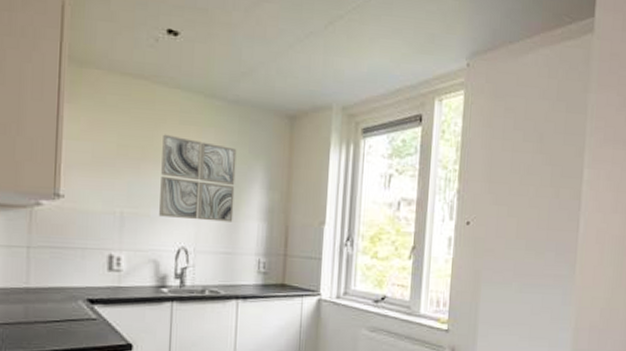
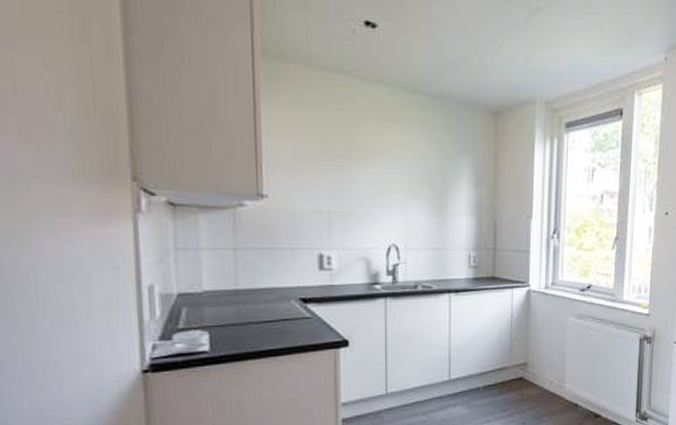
wall art: present [159,134,237,222] -> none [367,131,442,218]

